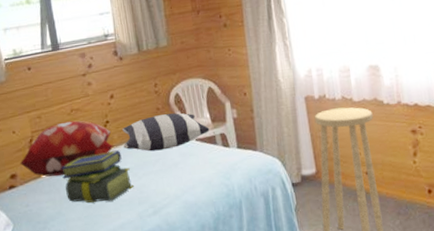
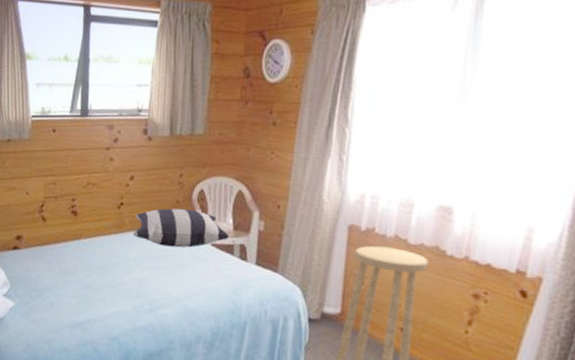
decorative pillow: present [20,120,115,177] -> none [27,194,124,249]
stack of books: present [60,151,134,203] -> none [65,234,135,287]

